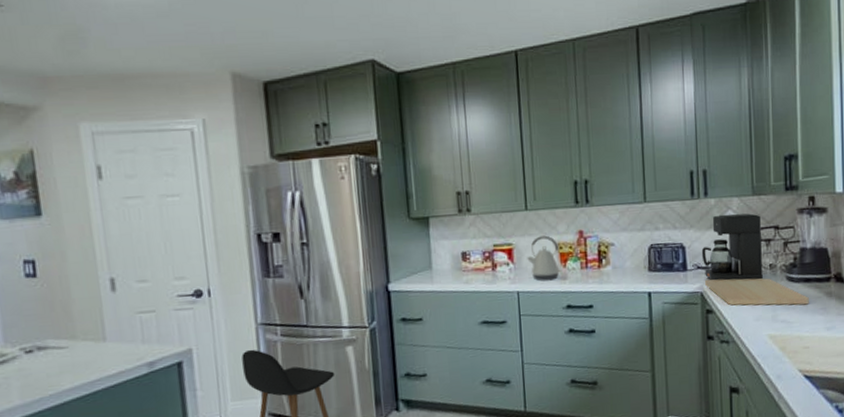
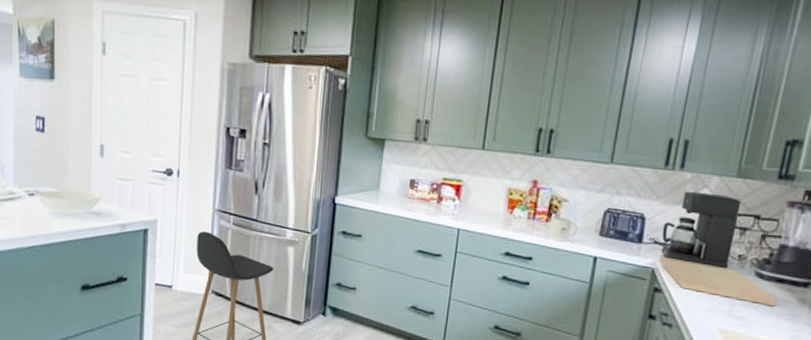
bowl: none [35,333,122,368] -> present [36,189,103,215]
kettle: present [527,235,563,282] -> none [474,178,509,225]
mug: none [601,261,629,285] -> present [548,216,578,242]

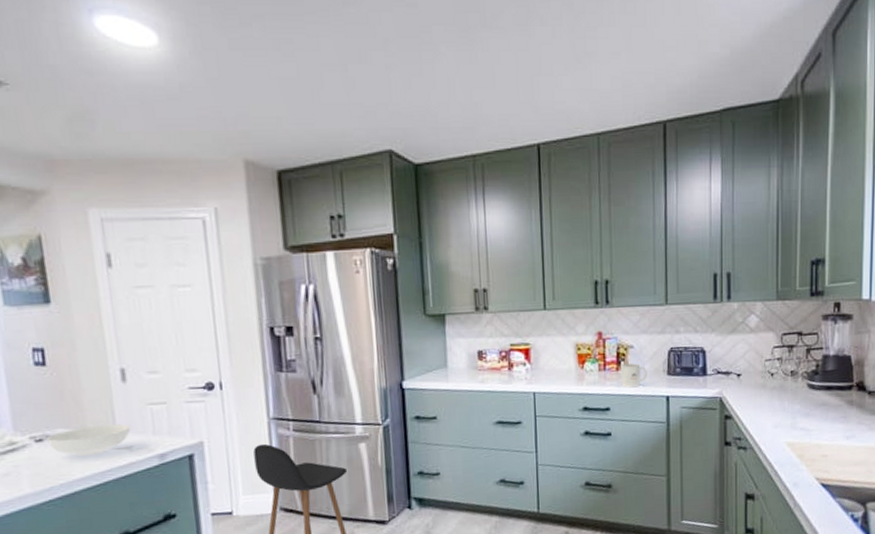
cutting board: present [658,256,777,307] -> none [724,384,829,413]
coffee maker: present [661,191,741,269] -> none [722,318,784,387]

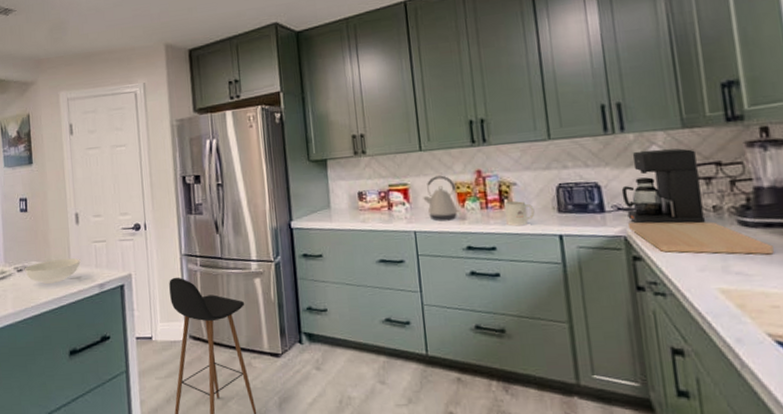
kettle: none [544,336,580,383] -> present [423,175,461,222]
coffee maker: none [722,318,784,387] -> present [621,148,705,224]
cutting board: none [724,384,829,413] -> present [627,221,774,255]

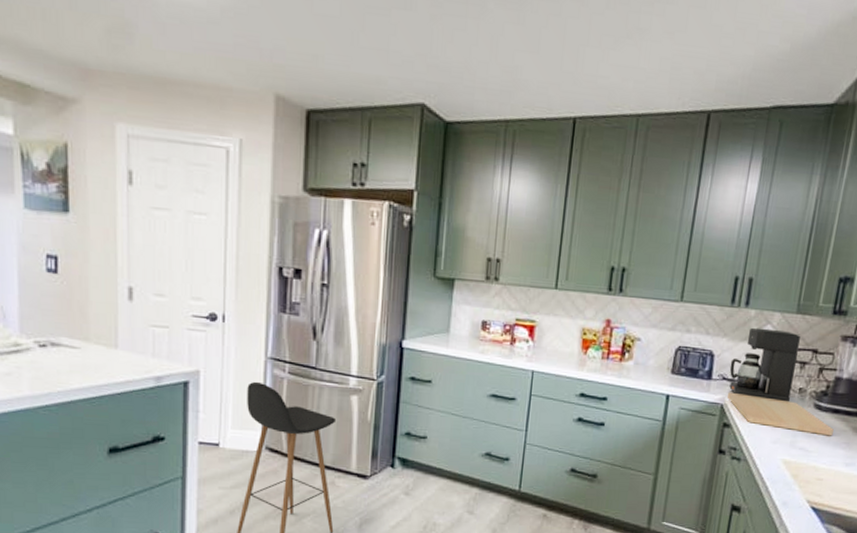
bowl: present [24,258,82,285] -> none [49,339,133,369]
kettle: present [423,175,461,222] -> none [548,317,583,366]
mug: present [503,201,535,227] -> none [621,356,651,381]

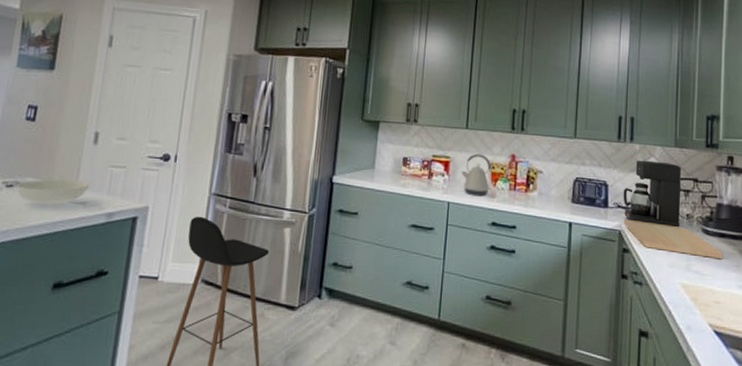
bowl: none [49,339,133,369] -> present [15,179,92,206]
kettle: none [548,317,583,366] -> present [461,154,492,197]

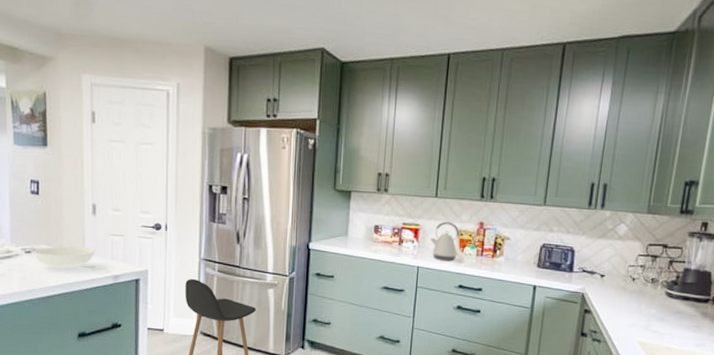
coffee maker: present [623,160,681,228] -> none [588,226,651,291]
cutting board: present [623,219,723,260] -> none [587,282,684,320]

